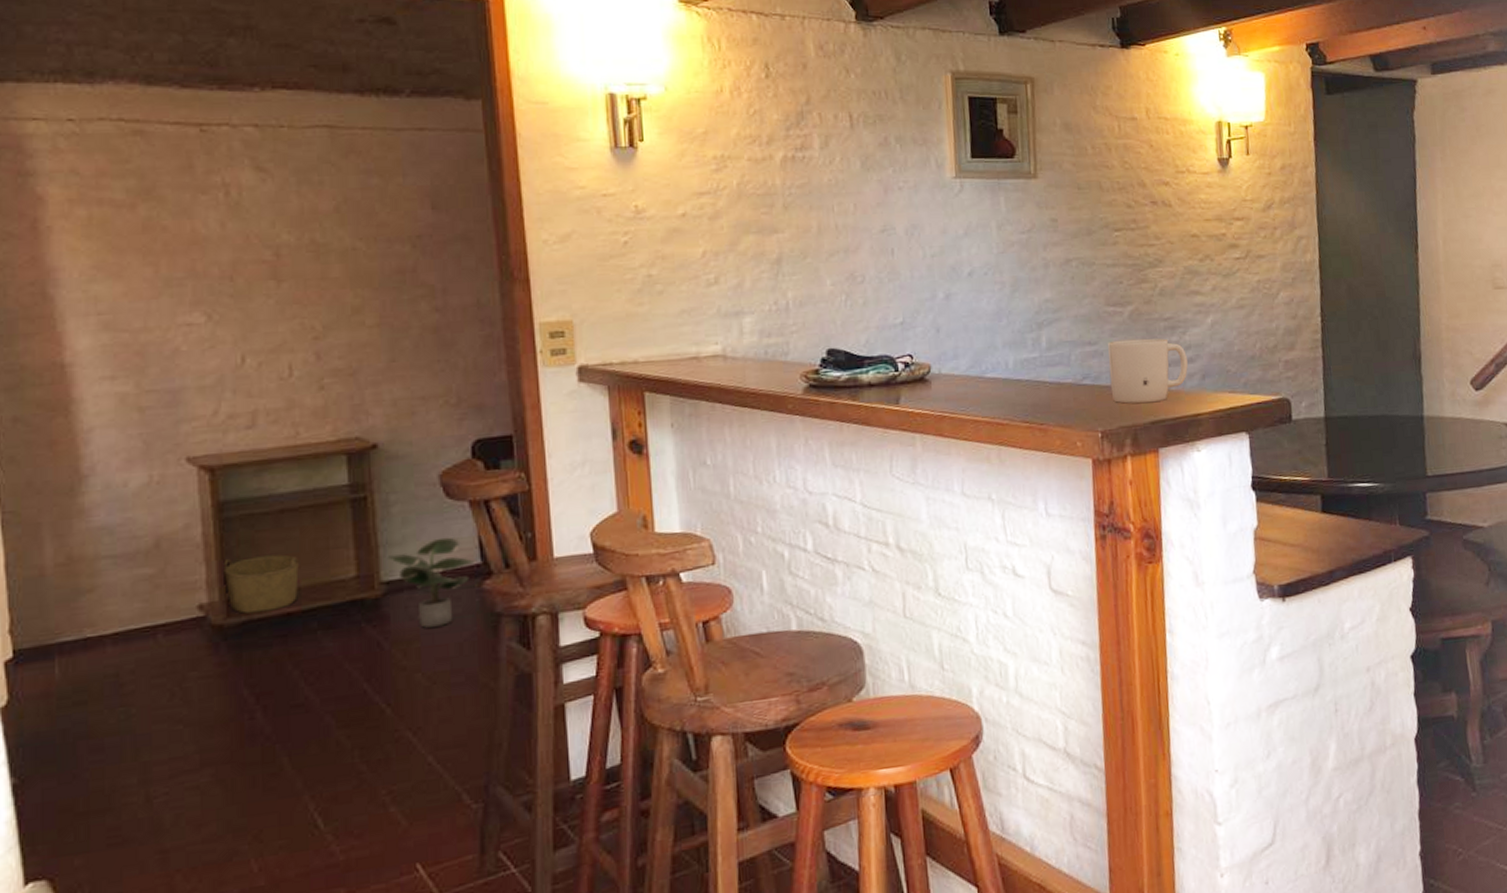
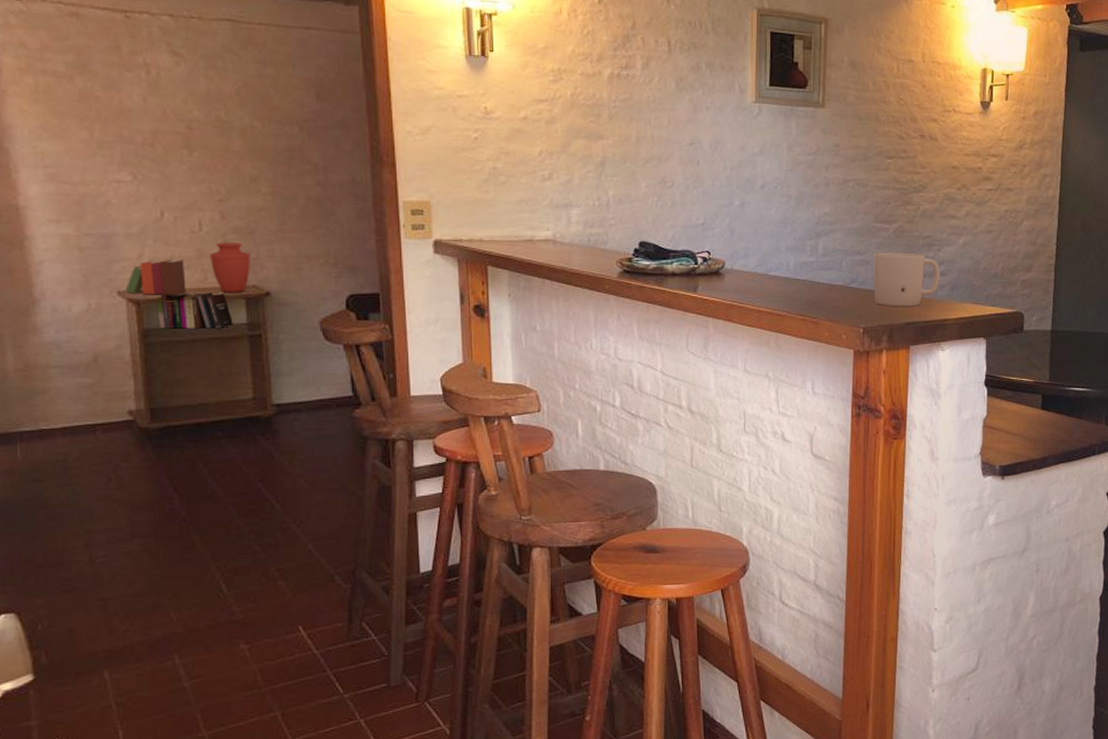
books: none [196,413,273,460] -> present [125,260,187,295]
basket: present [223,554,299,614] -> none [148,376,207,422]
books: none [236,450,331,500] -> present [157,292,233,330]
vase: none [301,387,353,449] -> present [209,243,250,292]
potted plant: present [386,537,476,628] -> none [277,372,348,443]

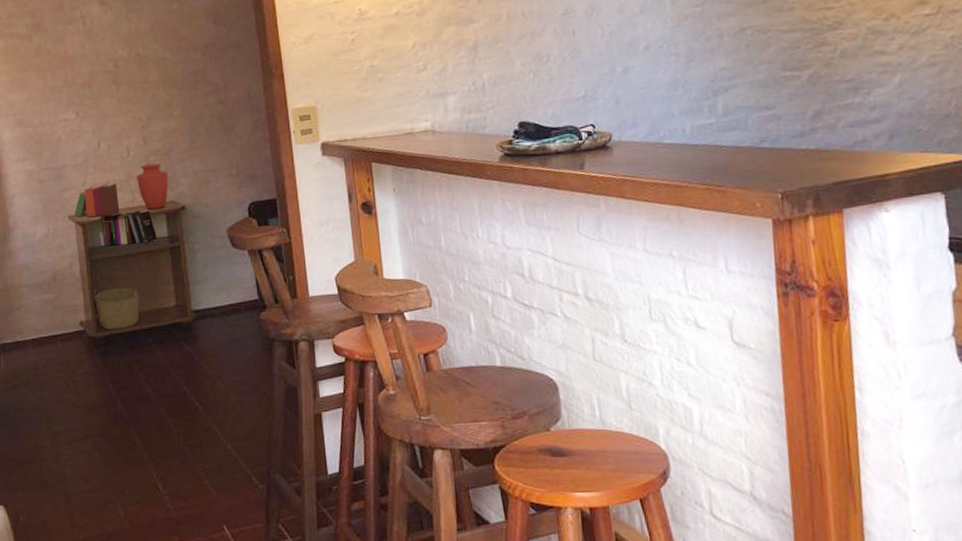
basket: none [148,376,207,422] -> present [93,287,140,330]
mug: present [873,252,940,307] -> none [785,100,874,166]

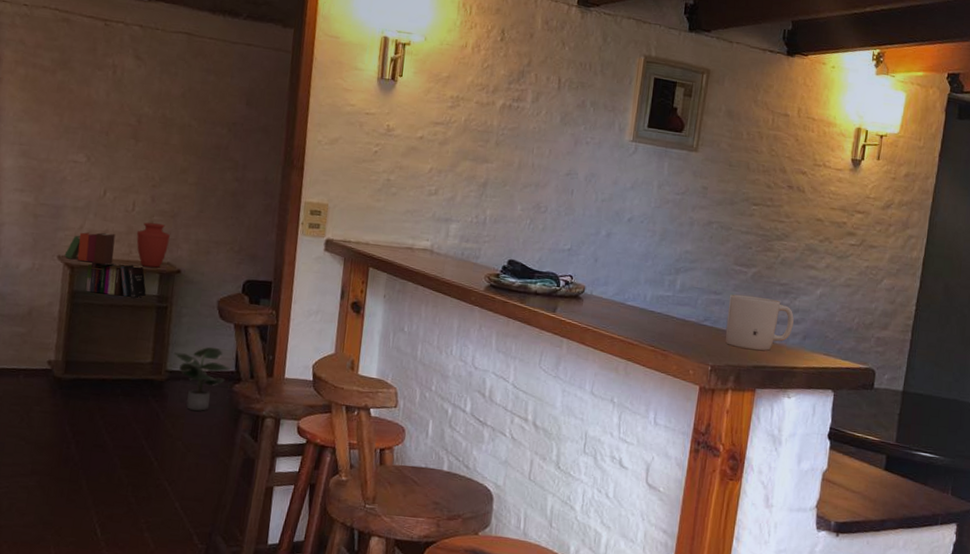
basket: present [93,287,140,330] -> none [67,332,116,376]
potted plant: none [195,278,255,347] -> present [173,346,232,411]
mug: none [785,100,874,166] -> present [725,294,794,352]

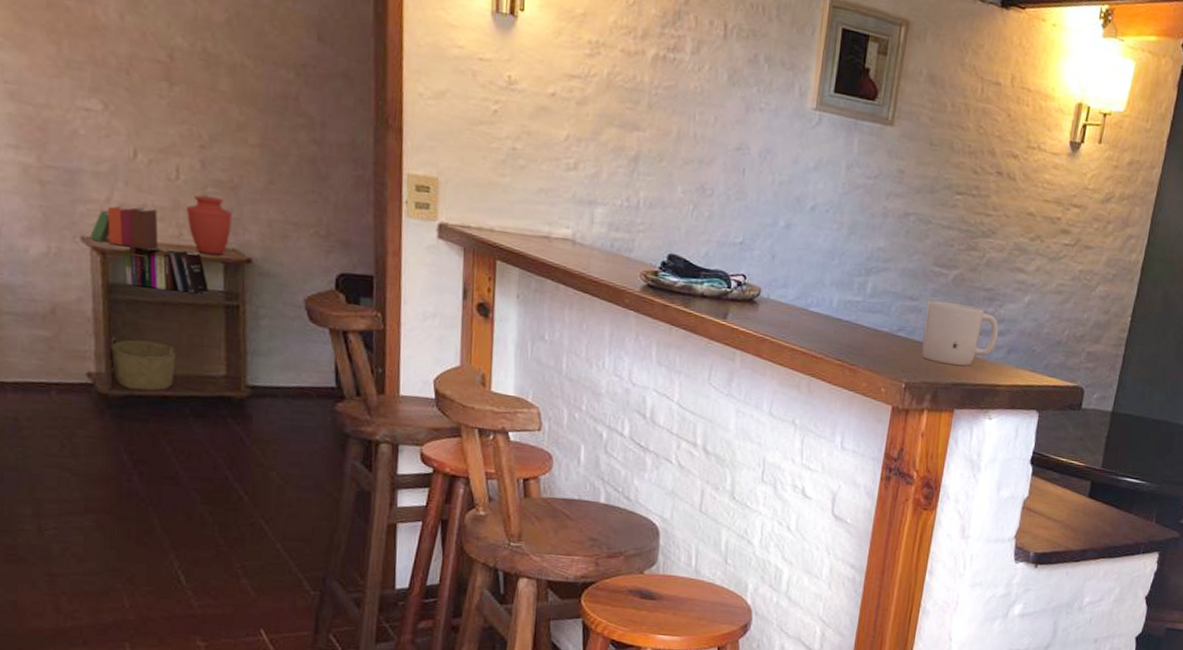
basket: none [67,332,116,376] -> present [110,337,176,392]
potted plant: present [173,346,232,411] -> none [253,356,331,435]

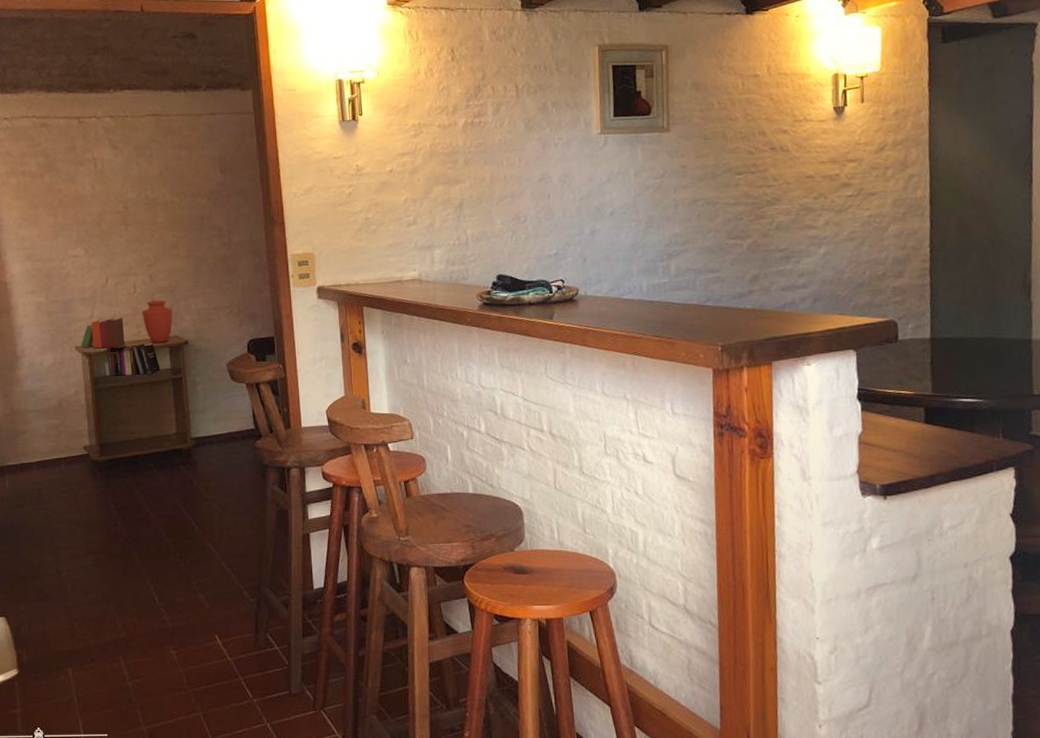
basket: present [110,337,176,392] -> none [98,415,142,455]
mug: present [921,300,999,367] -> none [728,266,801,323]

